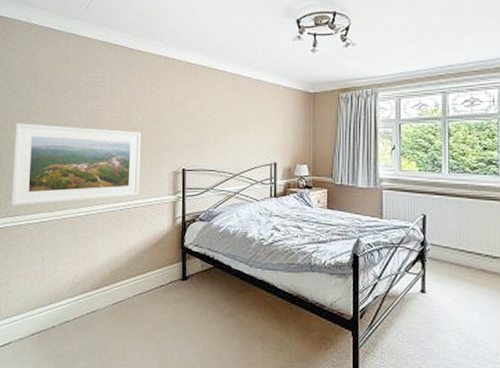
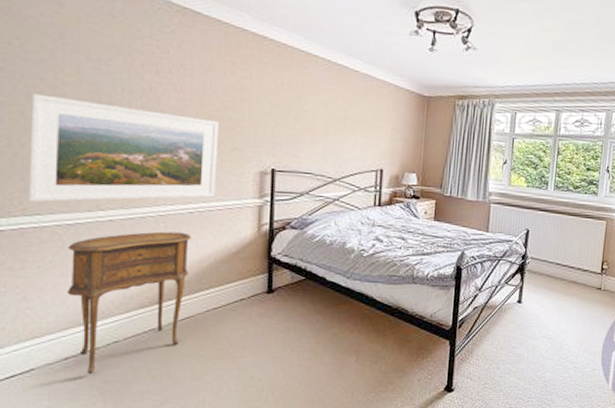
side table: none [35,226,122,350] -> present [68,231,191,375]

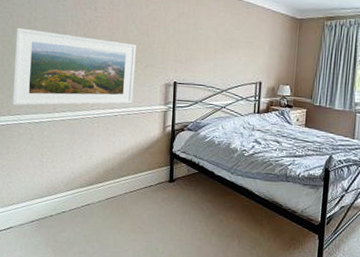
side table: present [68,231,191,375] -> none [34,129,115,235]

